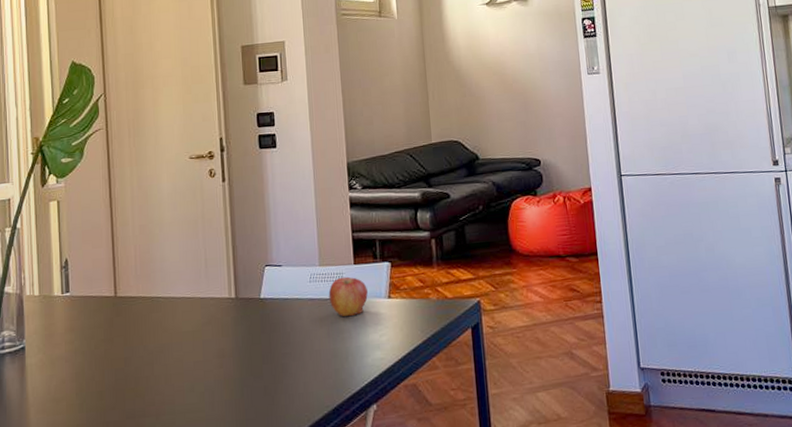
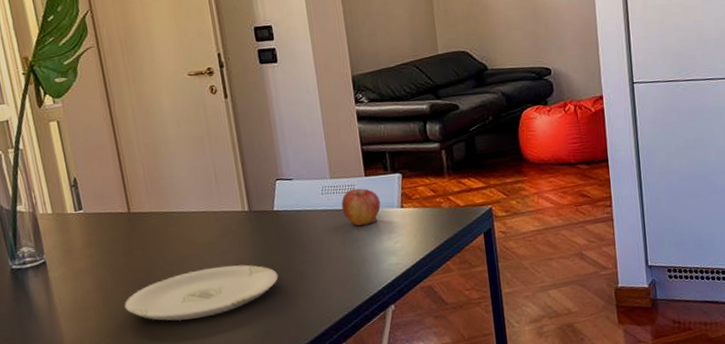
plate: none [98,355,259,417] -> present [124,264,279,322]

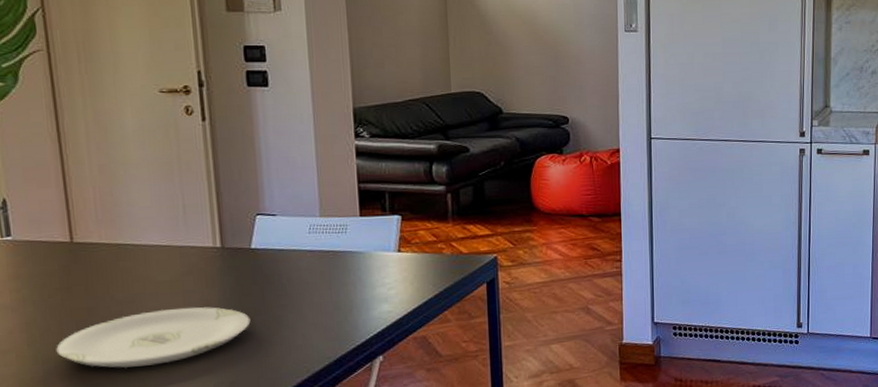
apple: present [341,188,381,226] -> none [330,228,375,269]

